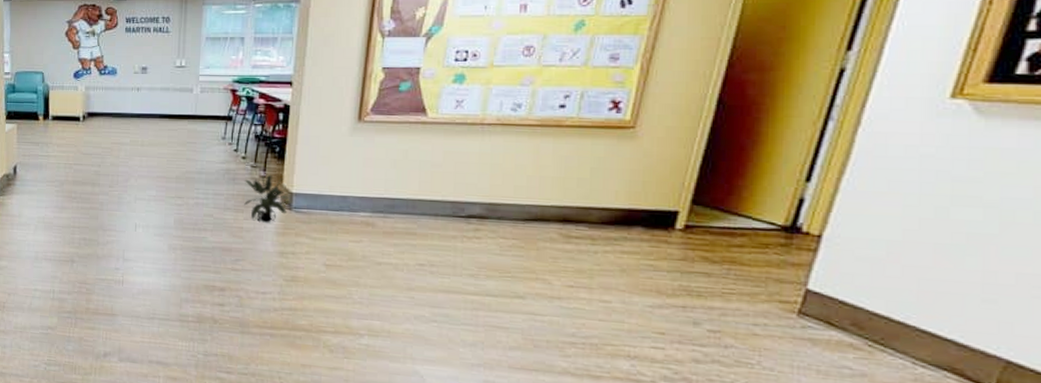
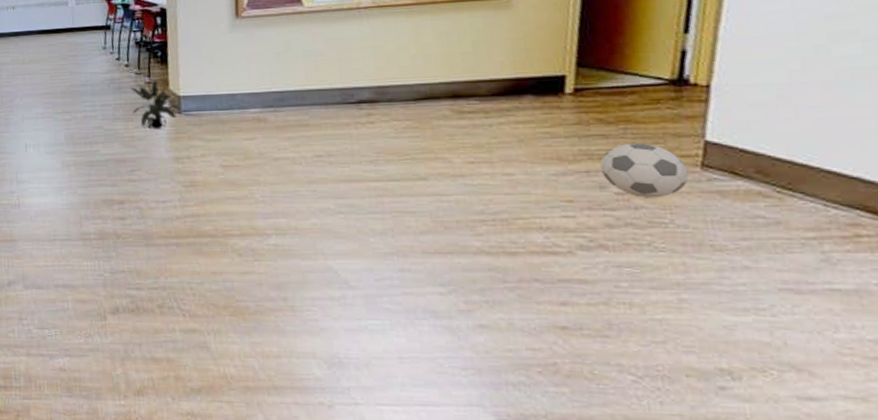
soccer ball: none [697,283,784,339] -> present [599,142,689,198]

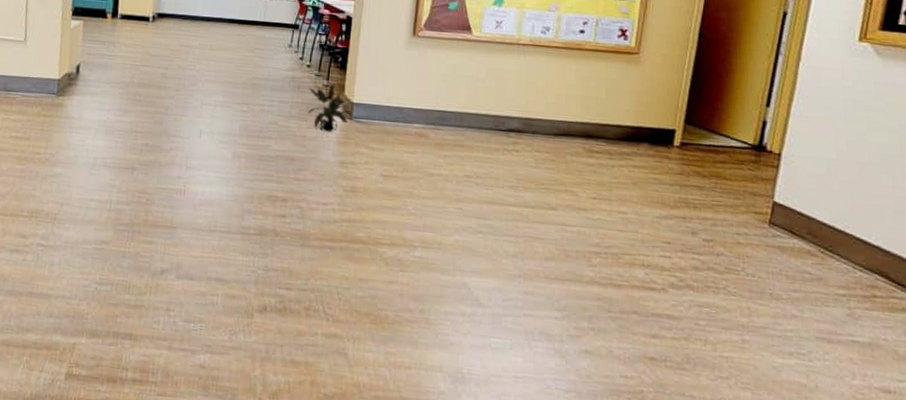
soccer ball: present [599,142,689,198] -> none [693,196,759,248]

